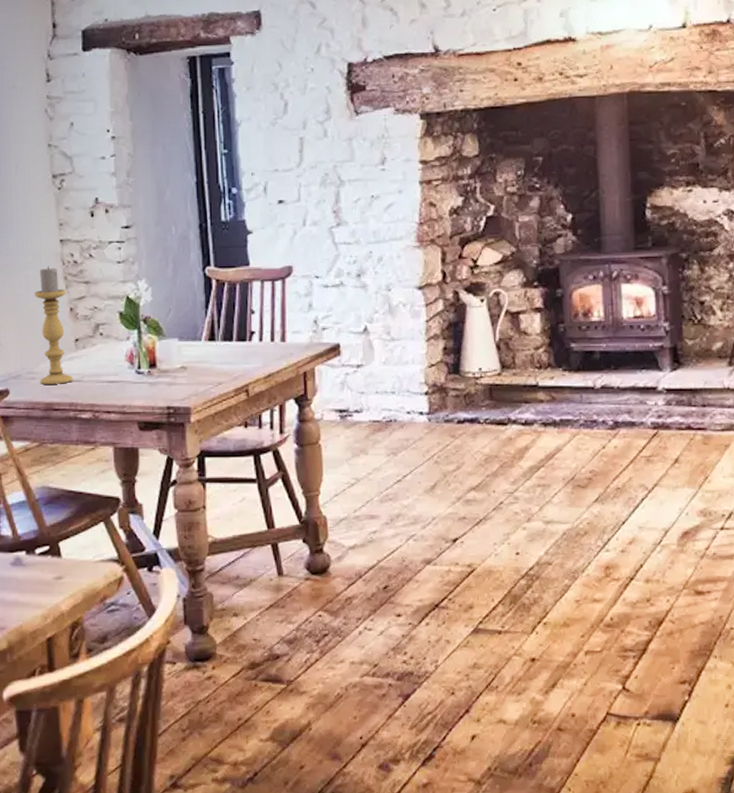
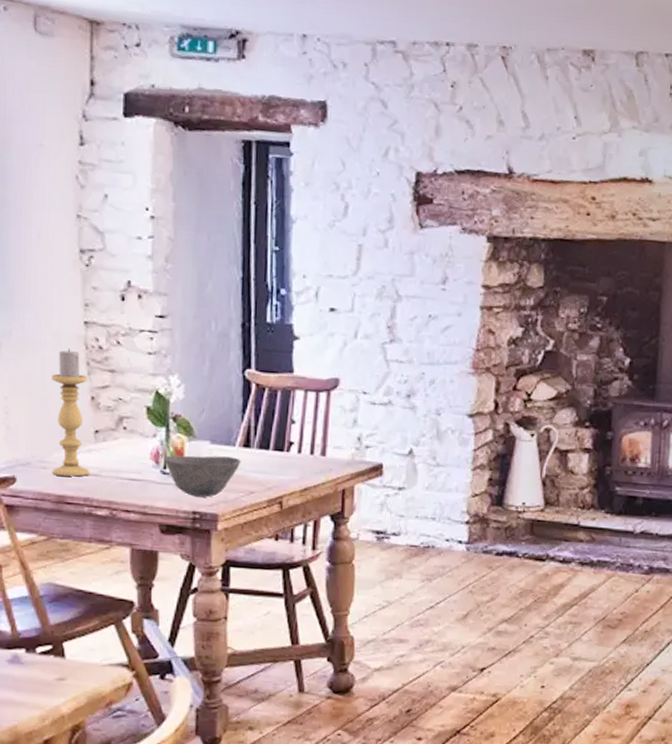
bowl: none [138,351,208,393] -> present [164,455,241,498]

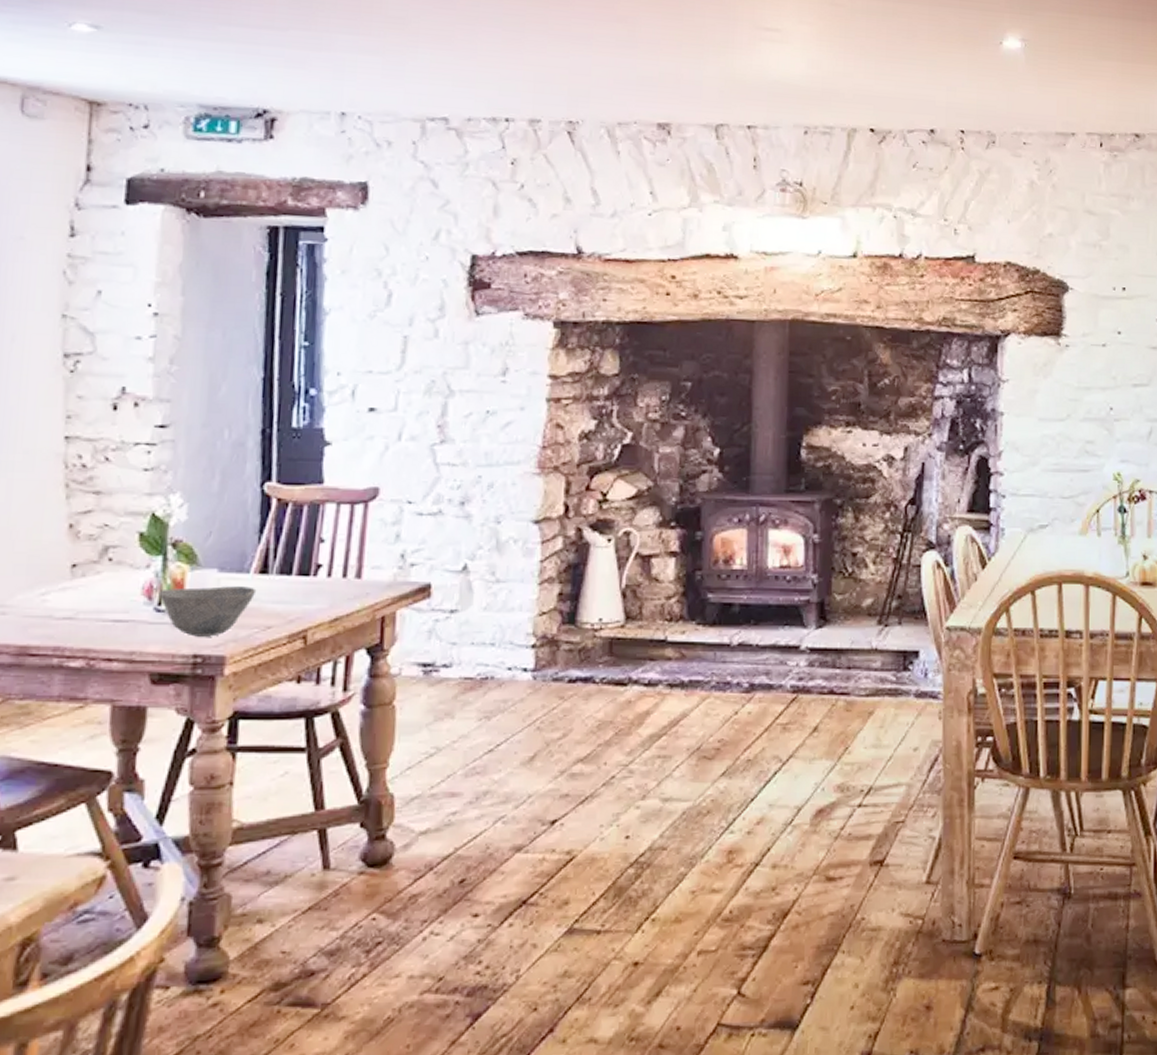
candle holder: present [51,348,90,477] -> none [14,469,65,622]

